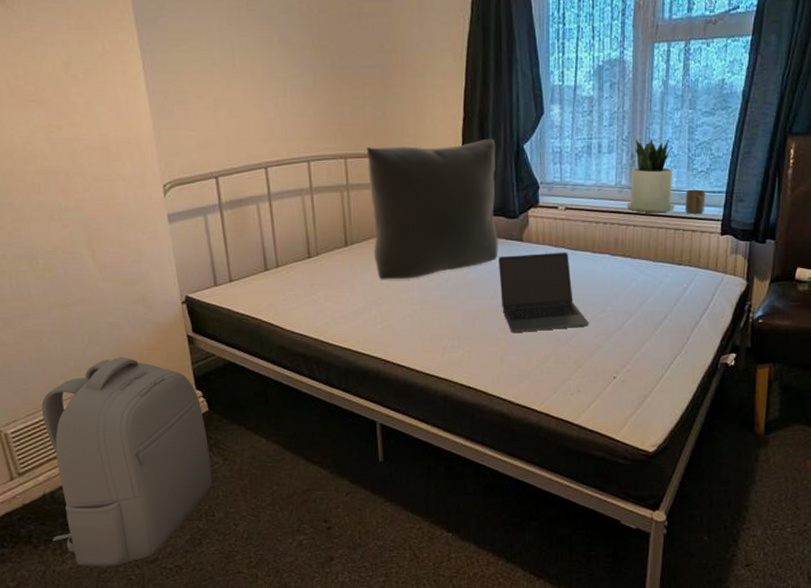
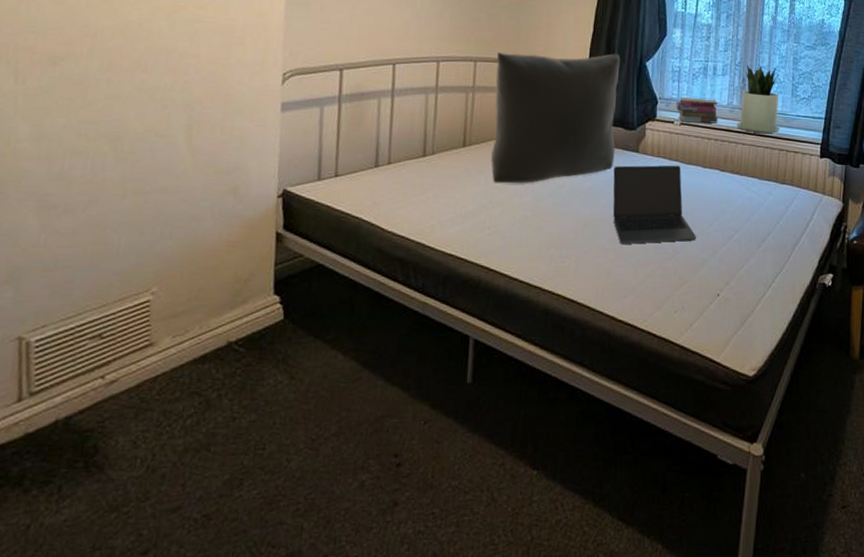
backpack: present [41,357,213,567] -> none [50,254,276,518]
books: none [559,179,606,206] -> present [675,96,718,124]
mug: present [684,189,706,214] -> none [788,113,807,137]

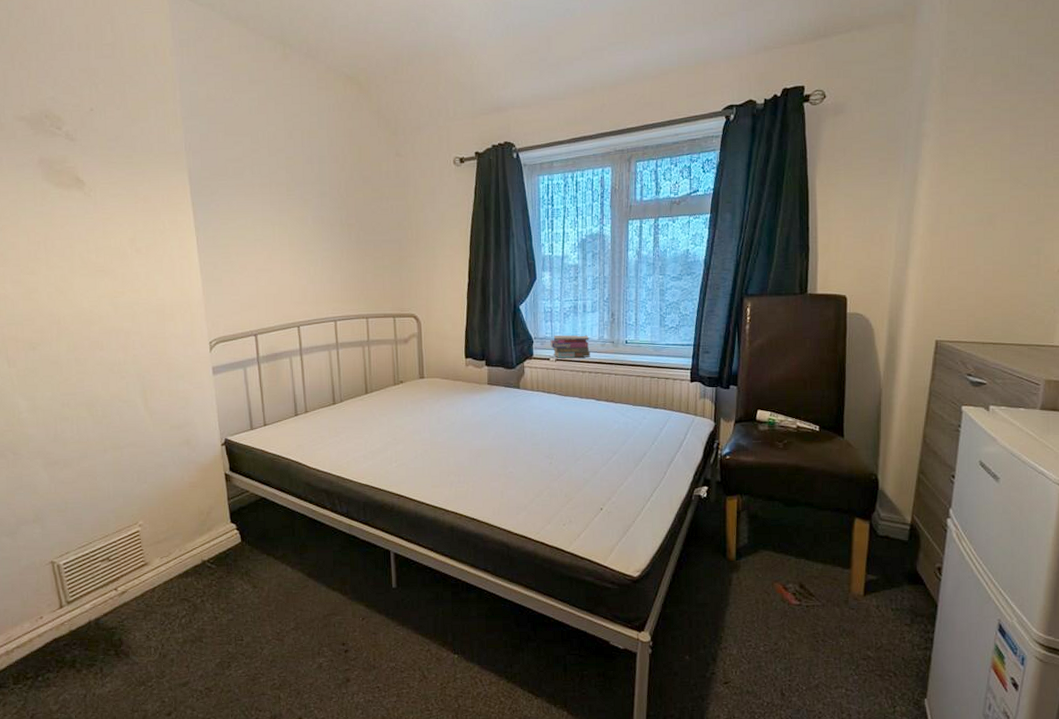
pillow: present [490,53,621,184] -> none [386,300,498,424]
laptop: present [613,165,697,244] -> none [499,397,578,469]
planter: present [736,65,780,134] -> none [608,300,651,364]

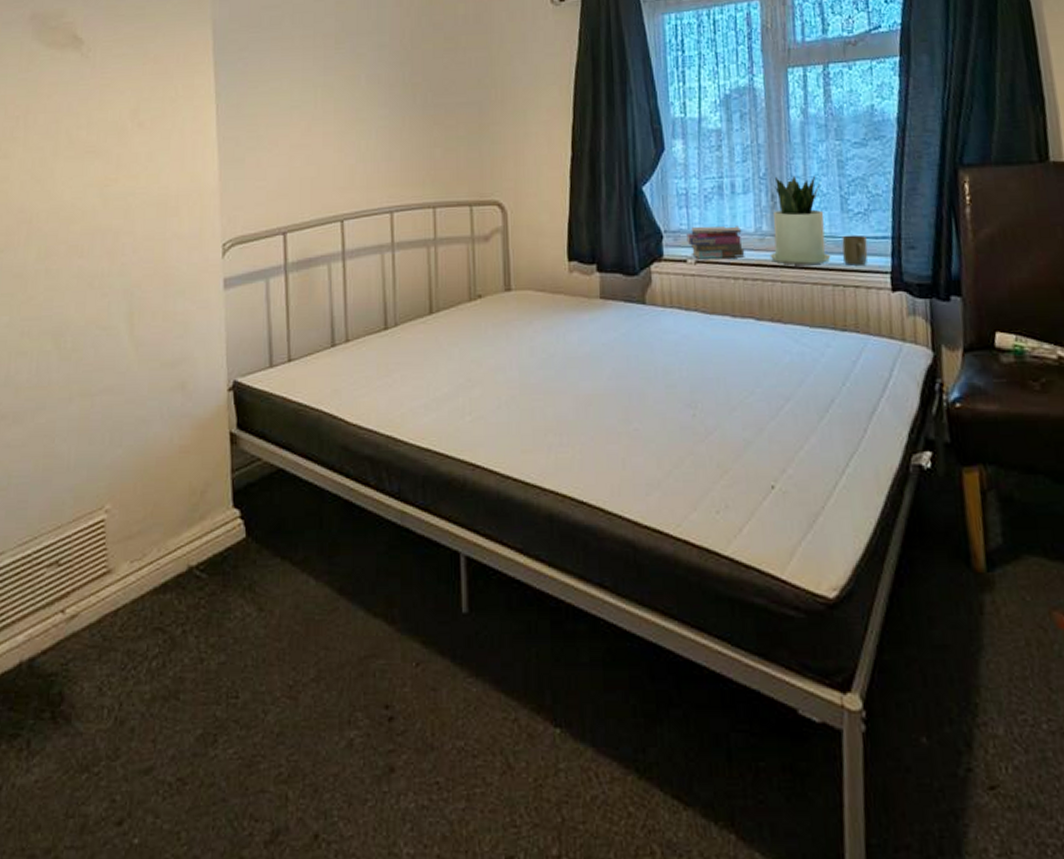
planter: none [608,300,651,364] -> present [769,175,831,266]
mug: none [658,342,676,364] -> present [842,234,869,266]

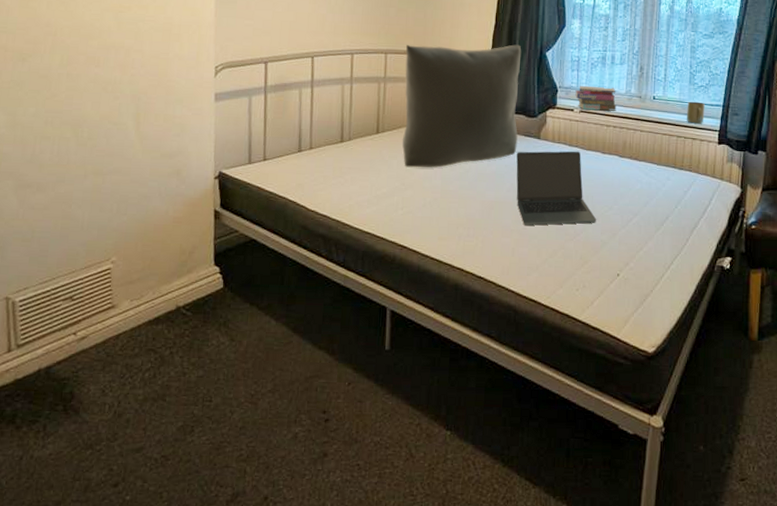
pillow: none [460,180,616,357] -> present [401,44,522,168]
laptop: none [616,316,735,425] -> present [516,151,597,226]
planter: present [769,175,831,266] -> none [634,54,678,121]

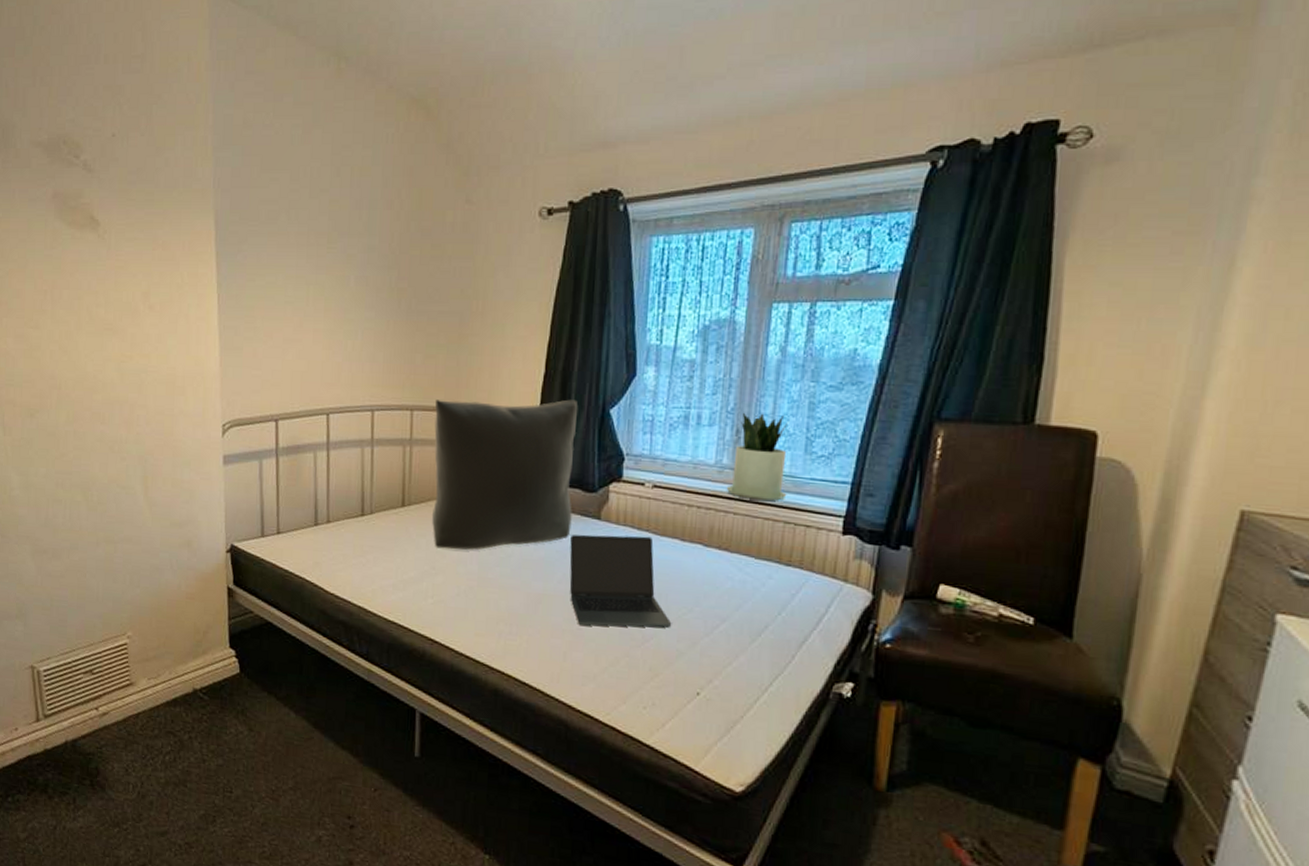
books: present [575,85,617,111] -> none [647,452,702,487]
planter: none [634,54,678,121] -> present [726,412,789,502]
mug: present [686,101,705,124] -> none [797,476,826,507]

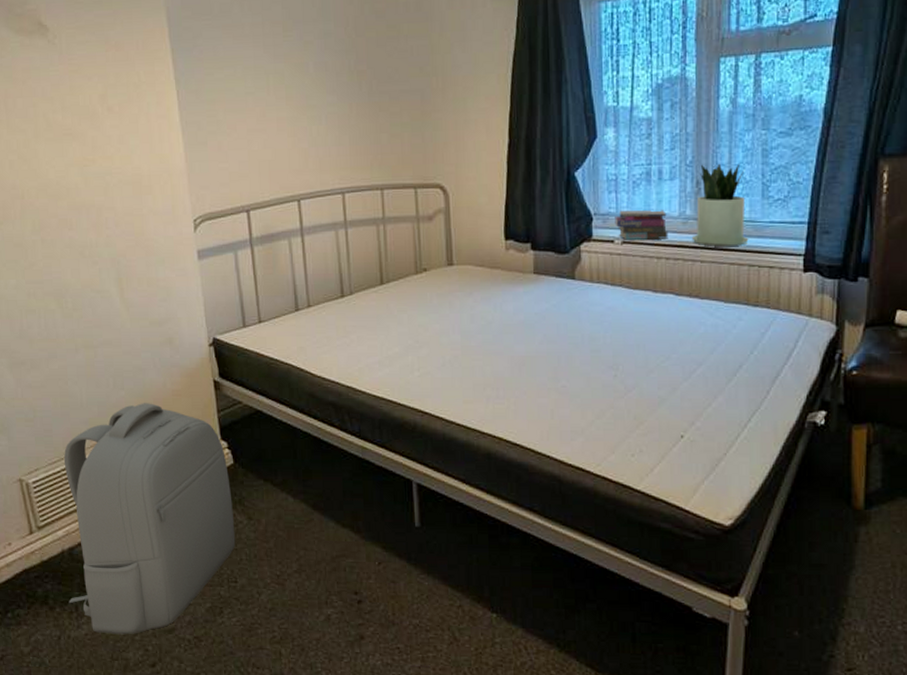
backpack: none [67,602,235,833] -> present [64,403,236,635]
pillow: present [431,399,578,550] -> none [405,165,548,322]
laptop: present [569,534,672,628] -> none [548,291,652,382]
books: none [647,452,702,487] -> present [615,210,669,240]

